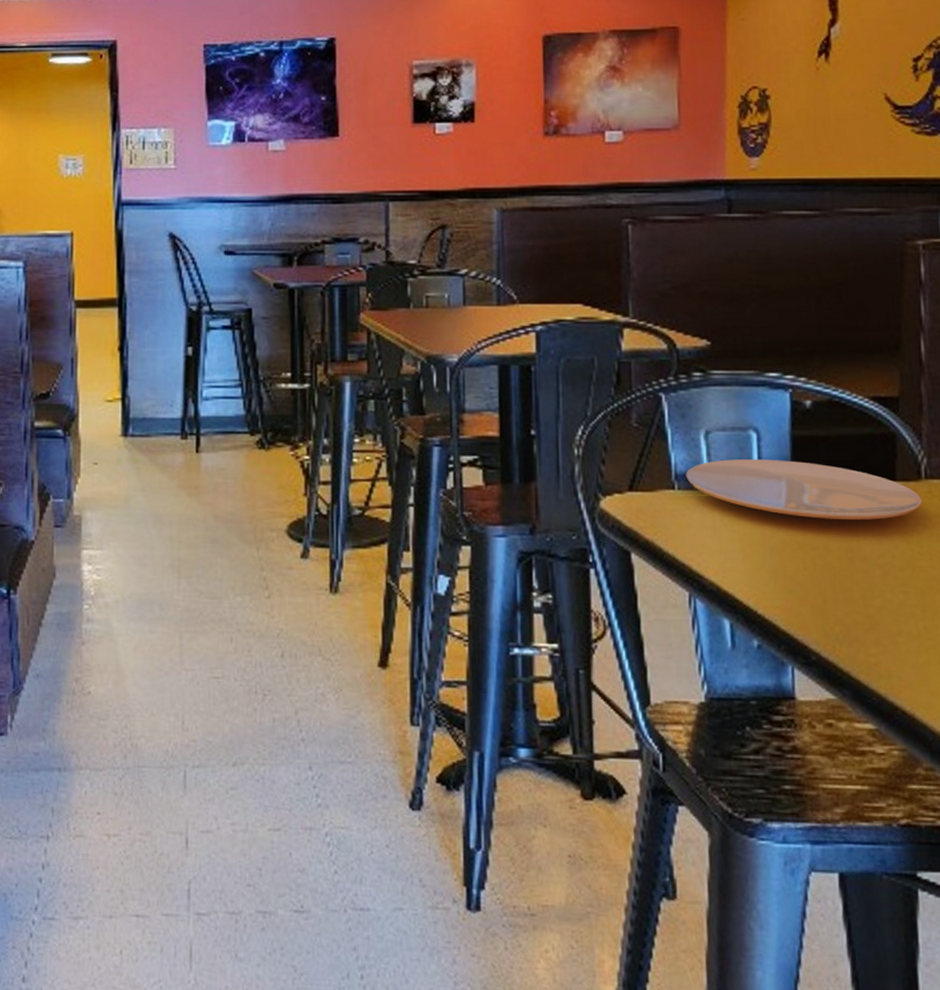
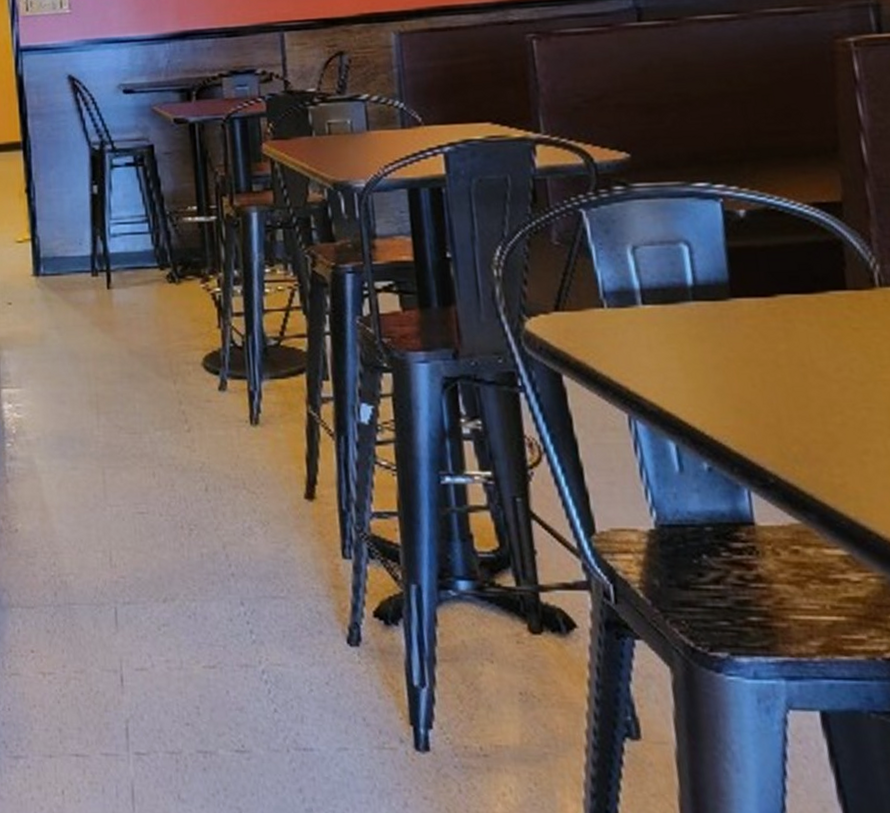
plate: present [686,458,922,520] -> none [614,272,878,333]

